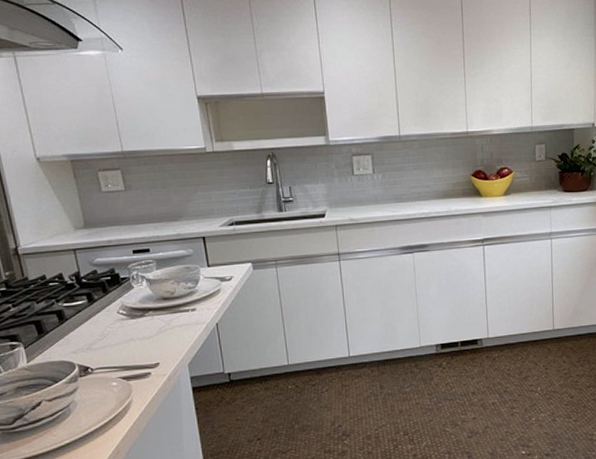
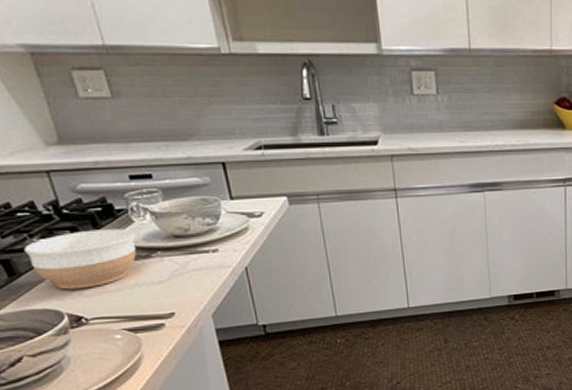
bowl: none [51,293,134,345] -> present [23,229,136,290]

